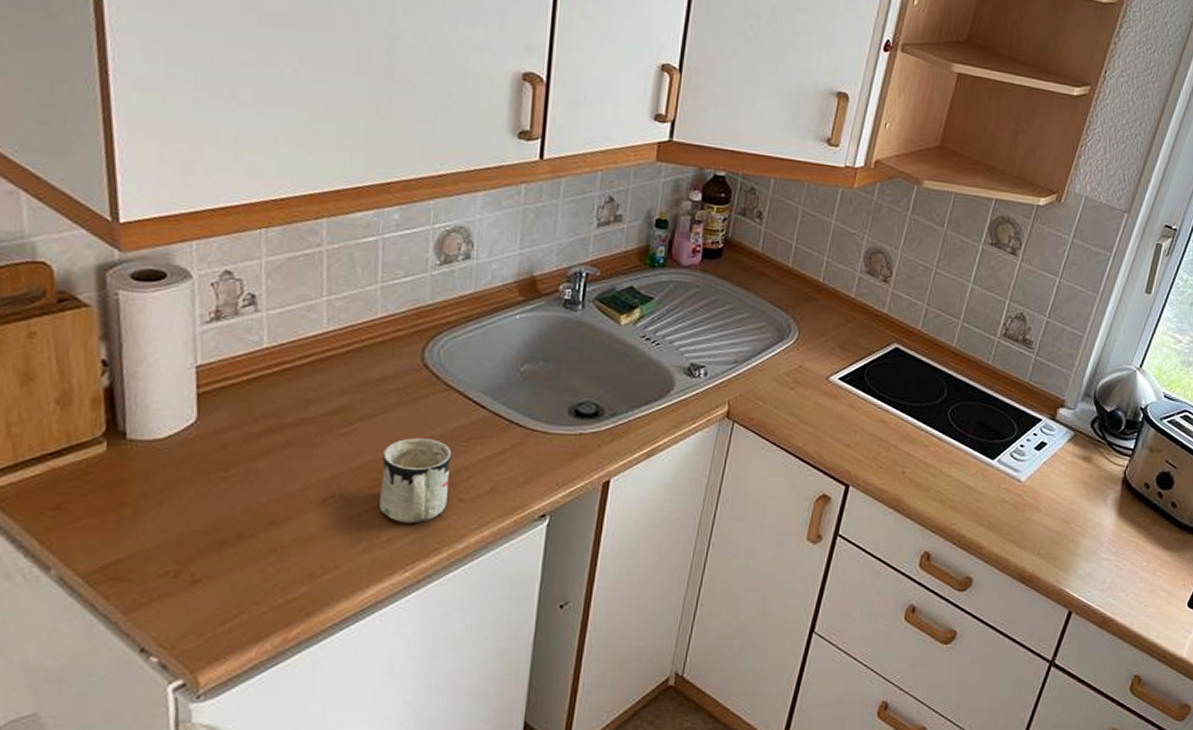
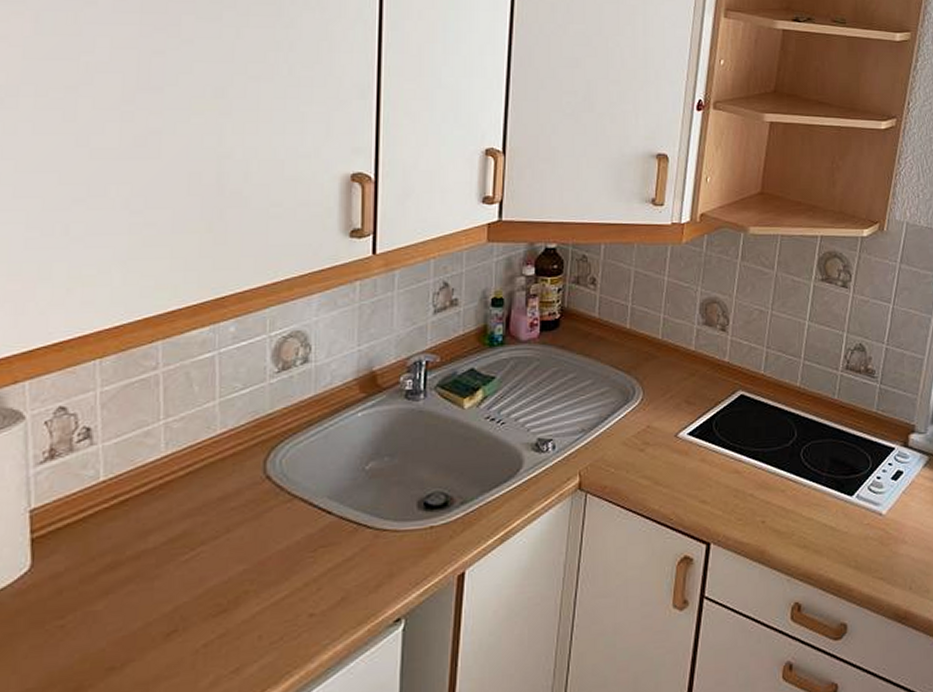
mug: present [379,438,452,524] -> none [226,554,300,649]

